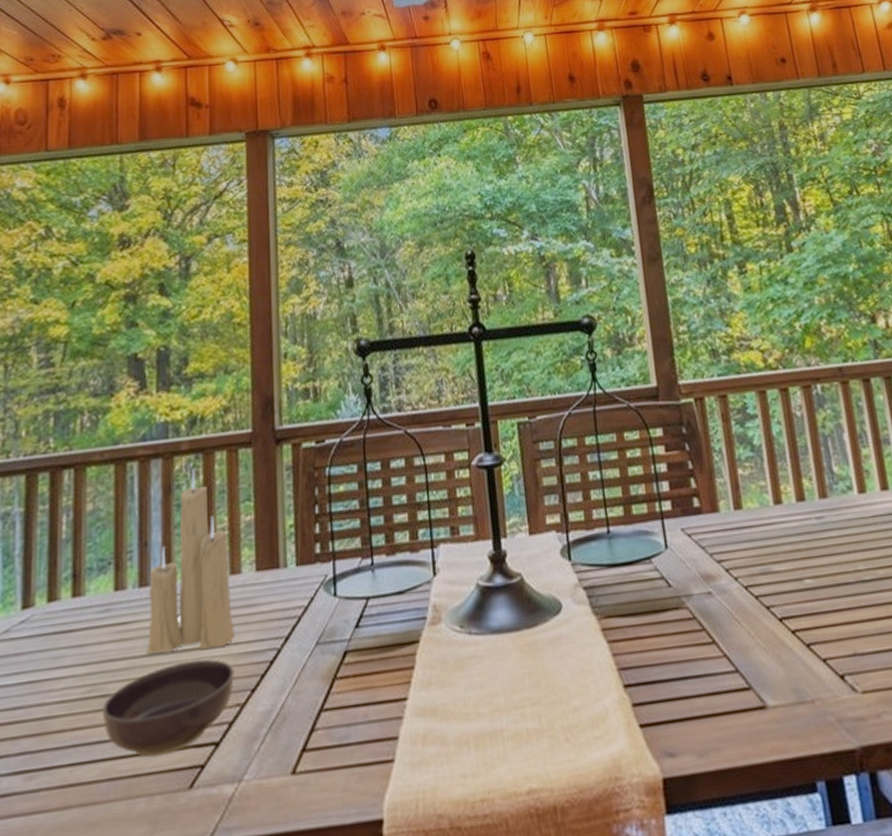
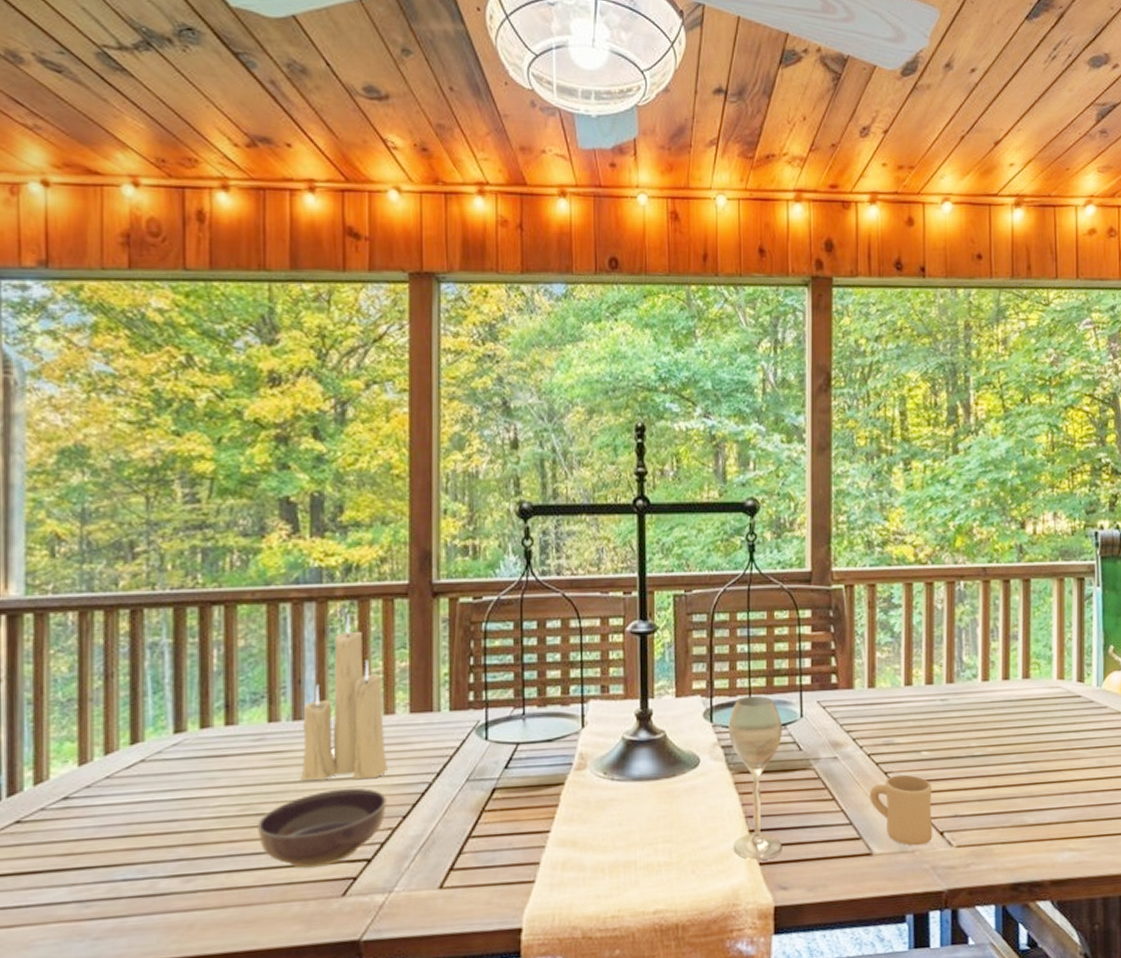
wineglass: none [588,527,664,722] -> present [728,695,783,860]
mug: none [753,608,833,695] -> present [870,774,933,846]

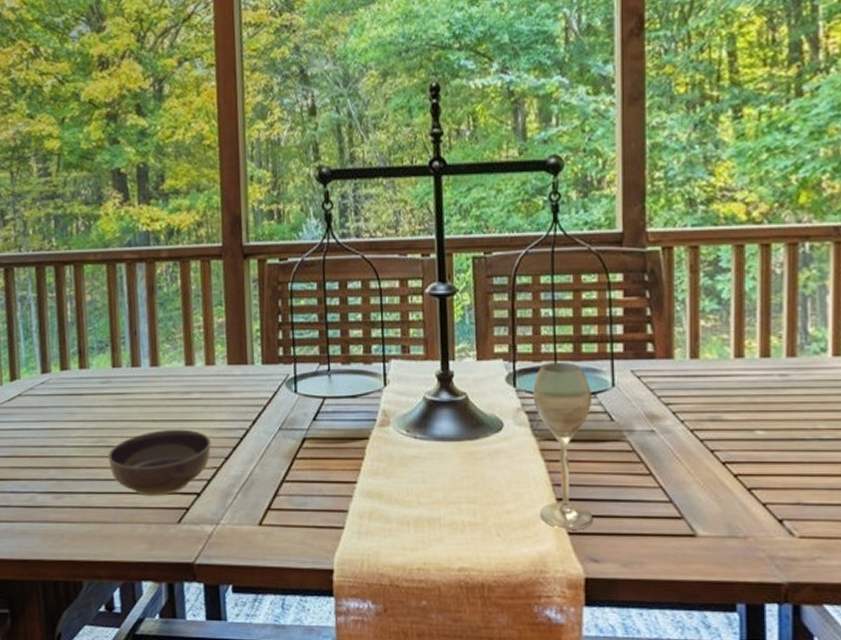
candle: present [301,614,388,781] -> none [140,274,211,422]
mug: present [870,774,933,846] -> none [693,454,770,532]

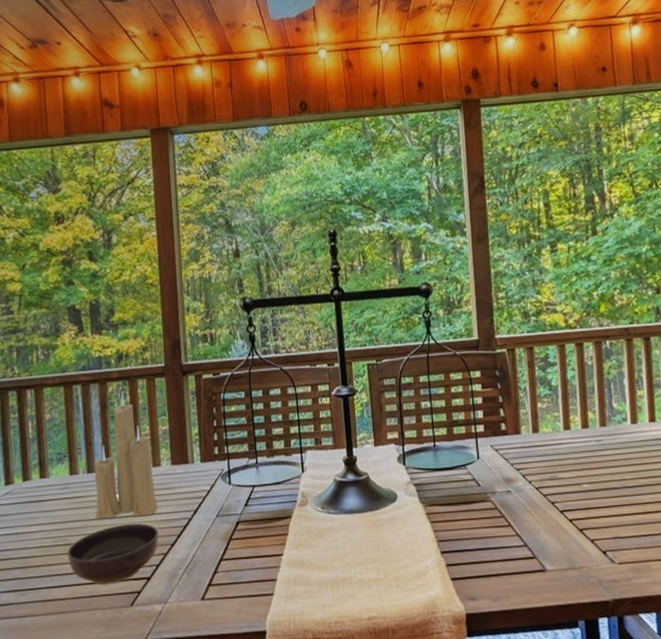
candle: none [140,274,211,422] -> present [94,391,158,518]
wineglass: present [533,361,593,530] -> none [418,442,470,576]

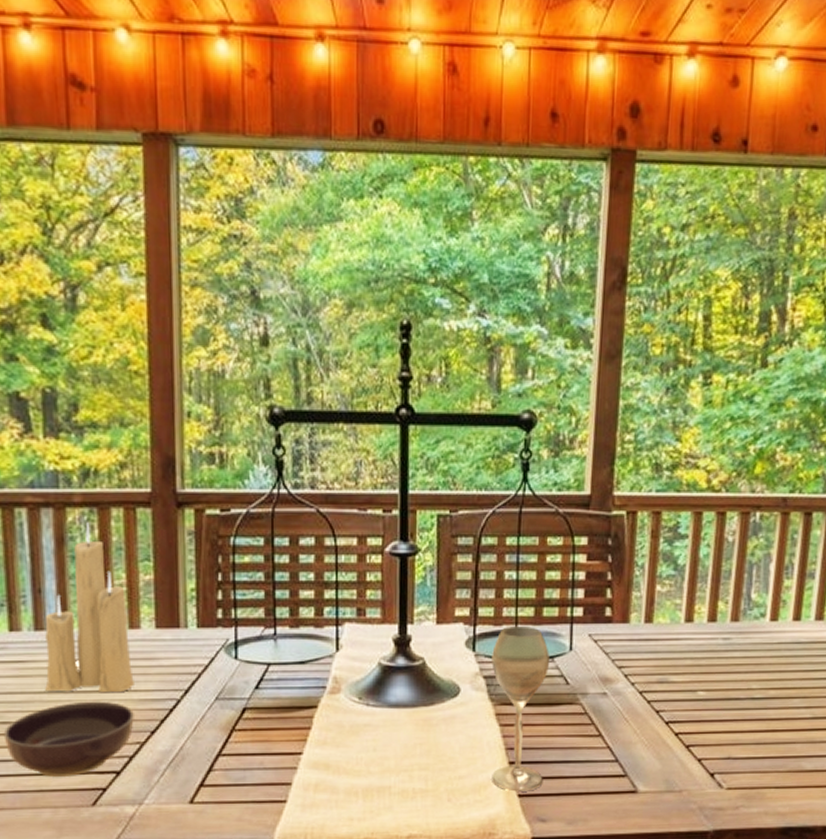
wineglass: none [418,442,470,576] -> present [492,625,551,792]

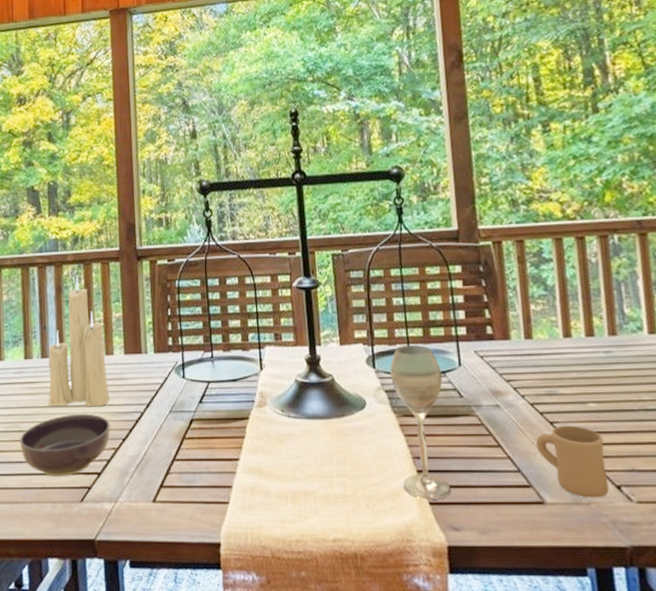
mug: none [638,714,706,786] -> present [536,425,609,498]

